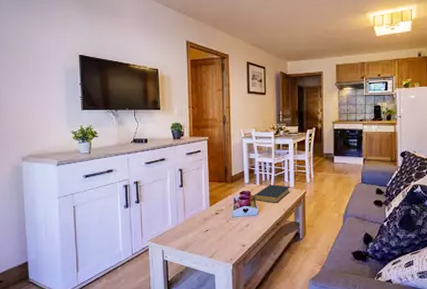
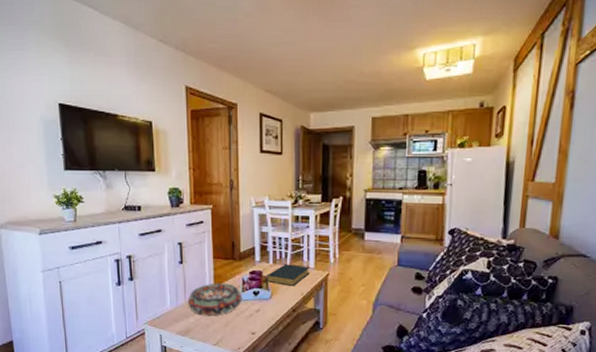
decorative bowl: none [186,203,233,232] -> present [187,283,241,316]

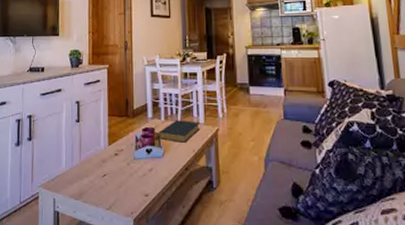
decorative bowl: present [187,283,241,316] -> none [82,141,135,177]

